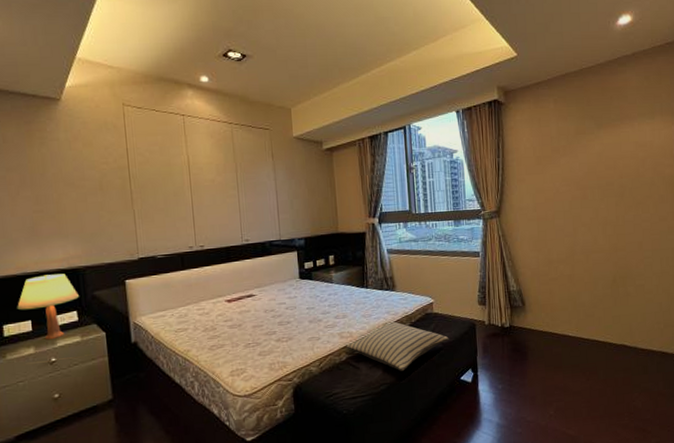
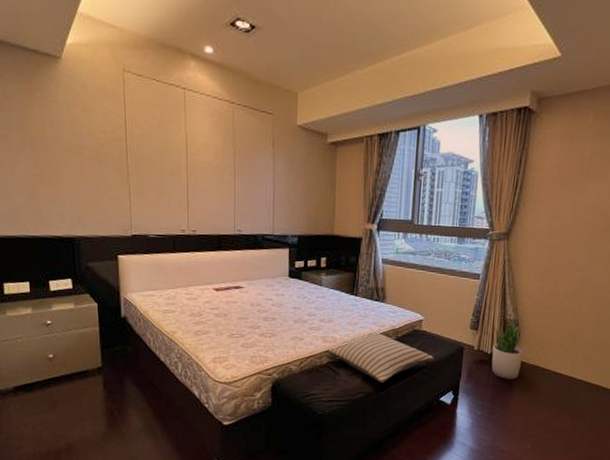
table lamp: present [17,273,80,341] -> none [16,238,75,304]
planter: none [498,295,531,349] -> present [491,323,523,379]

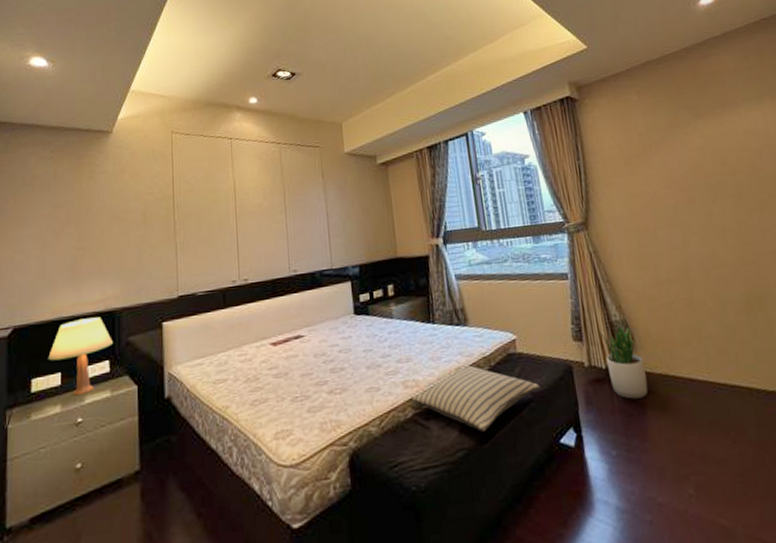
table lamp: none [16,238,75,304] -> present [48,317,114,397]

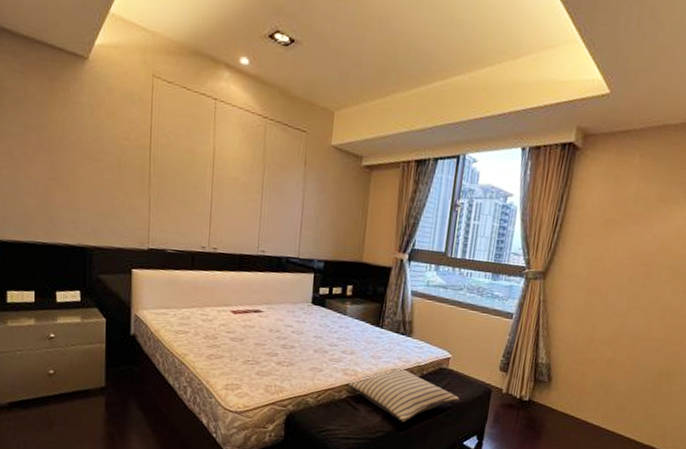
table lamp: present [48,317,114,397] -> none [22,246,85,316]
planter: present [597,327,649,399] -> none [519,366,553,427]

